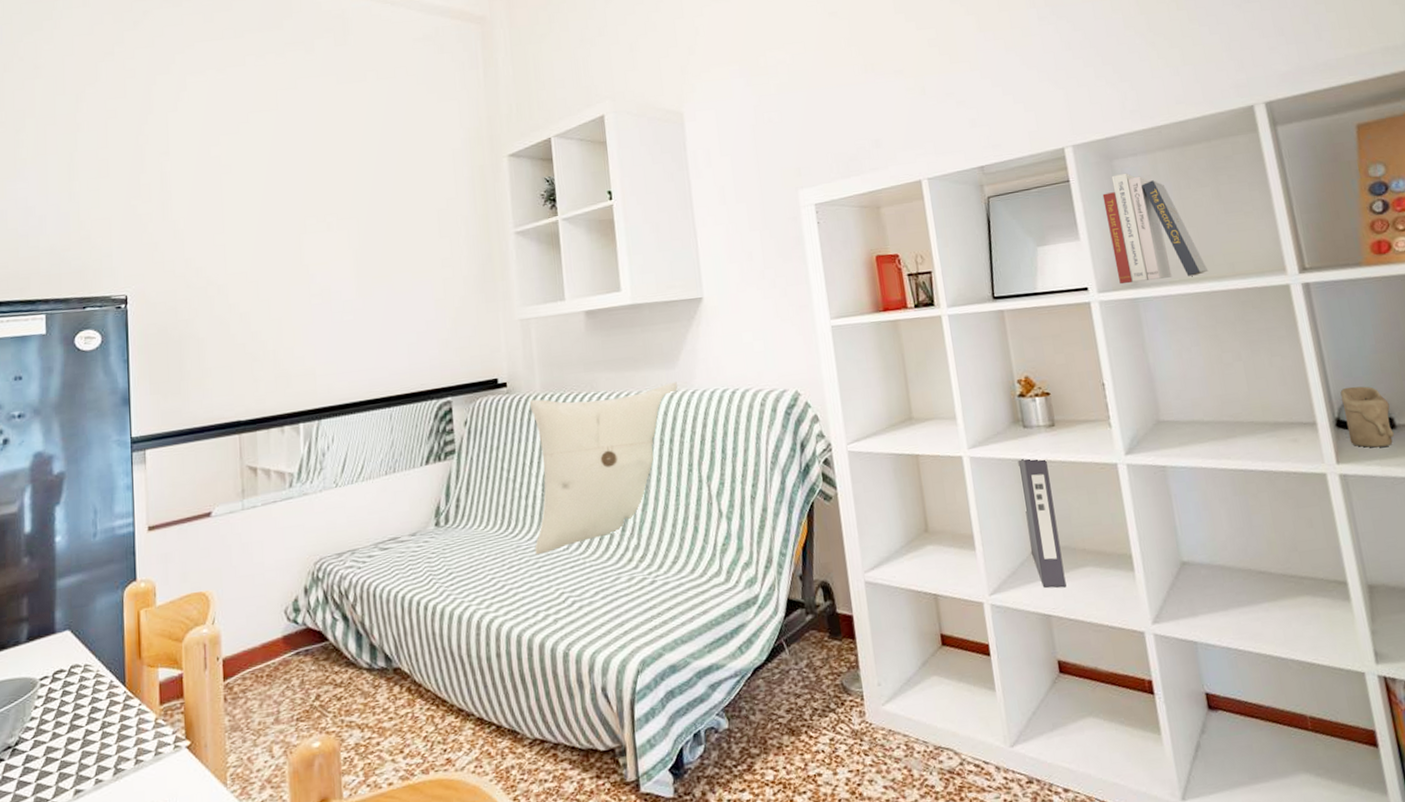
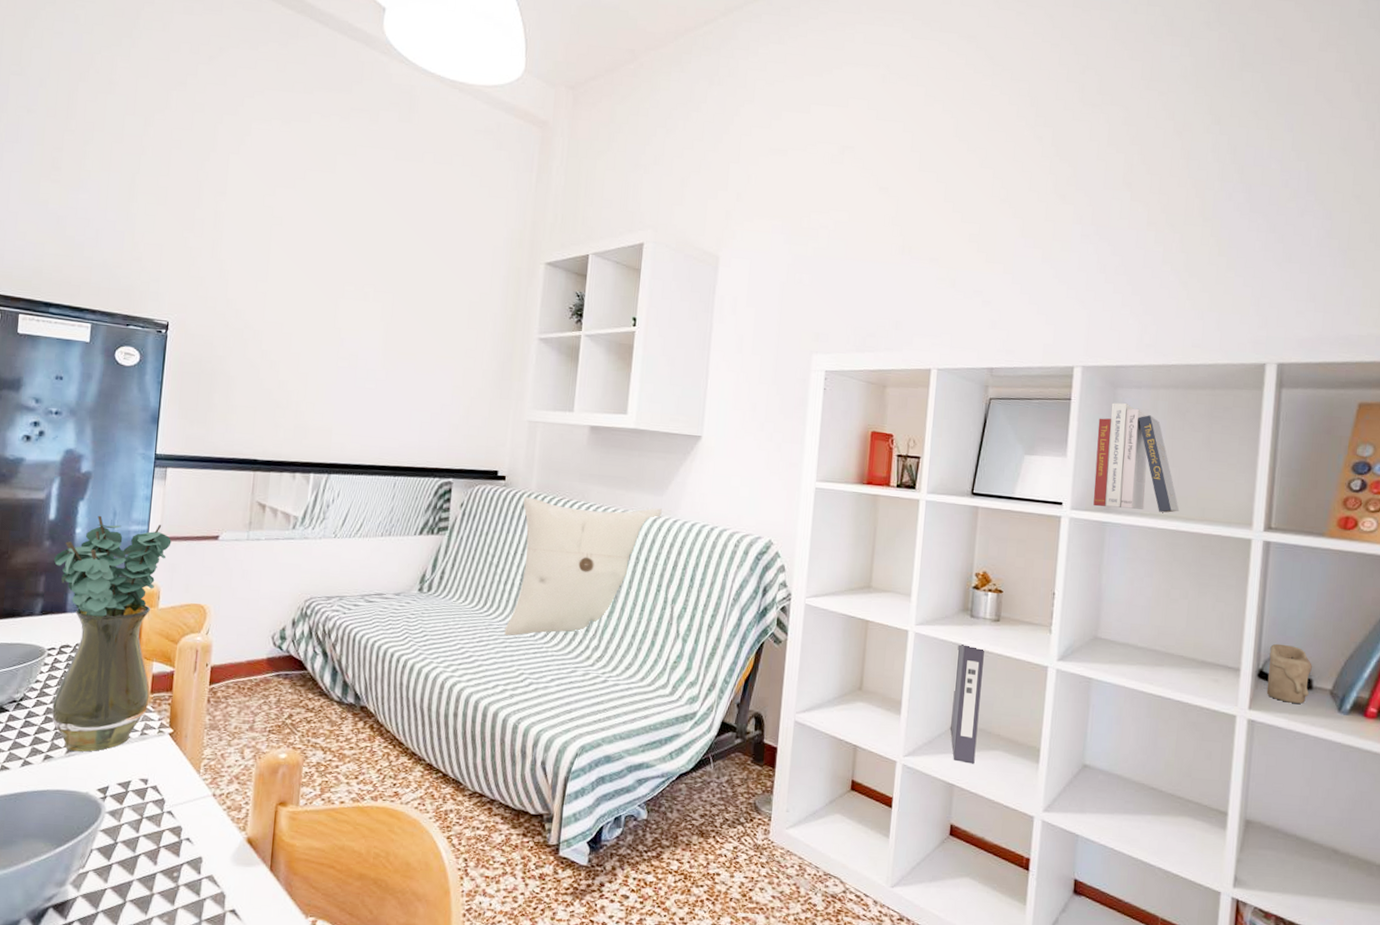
vase: none [34,513,161,792] -> present [51,515,172,752]

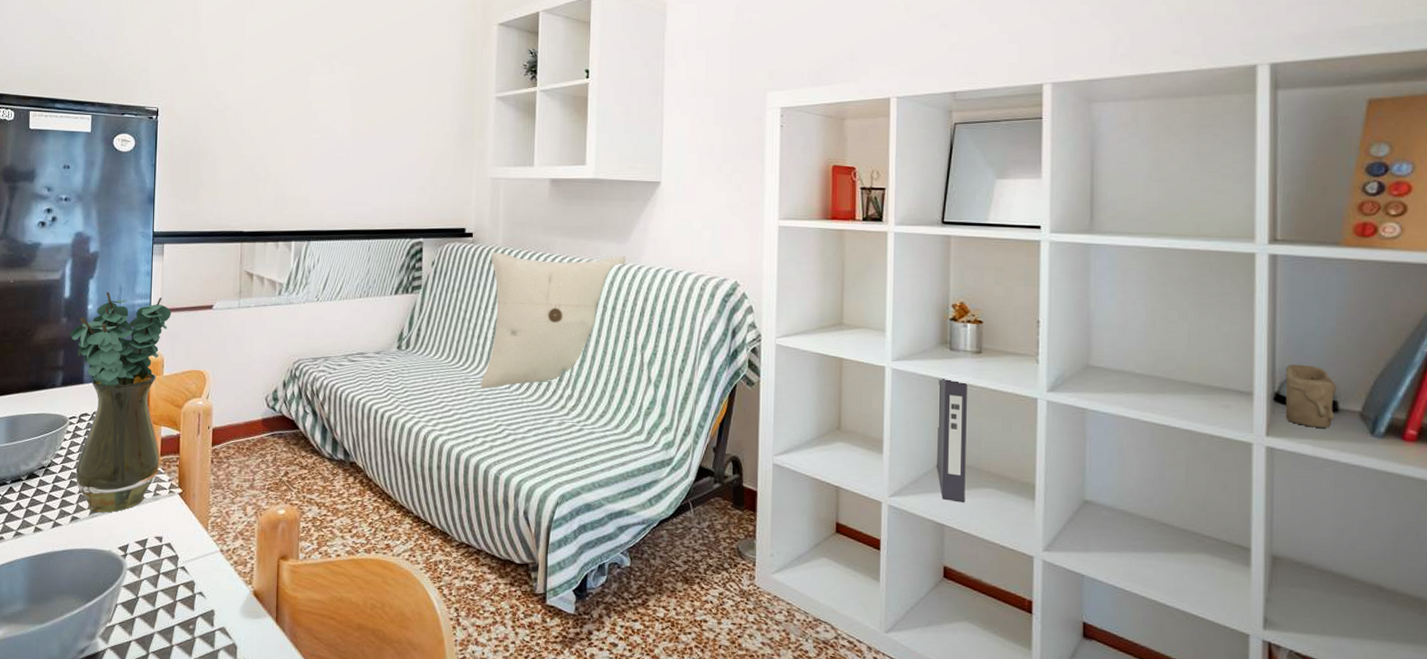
books: present [1093,402,1180,513] -> none [1073,117,1171,230]

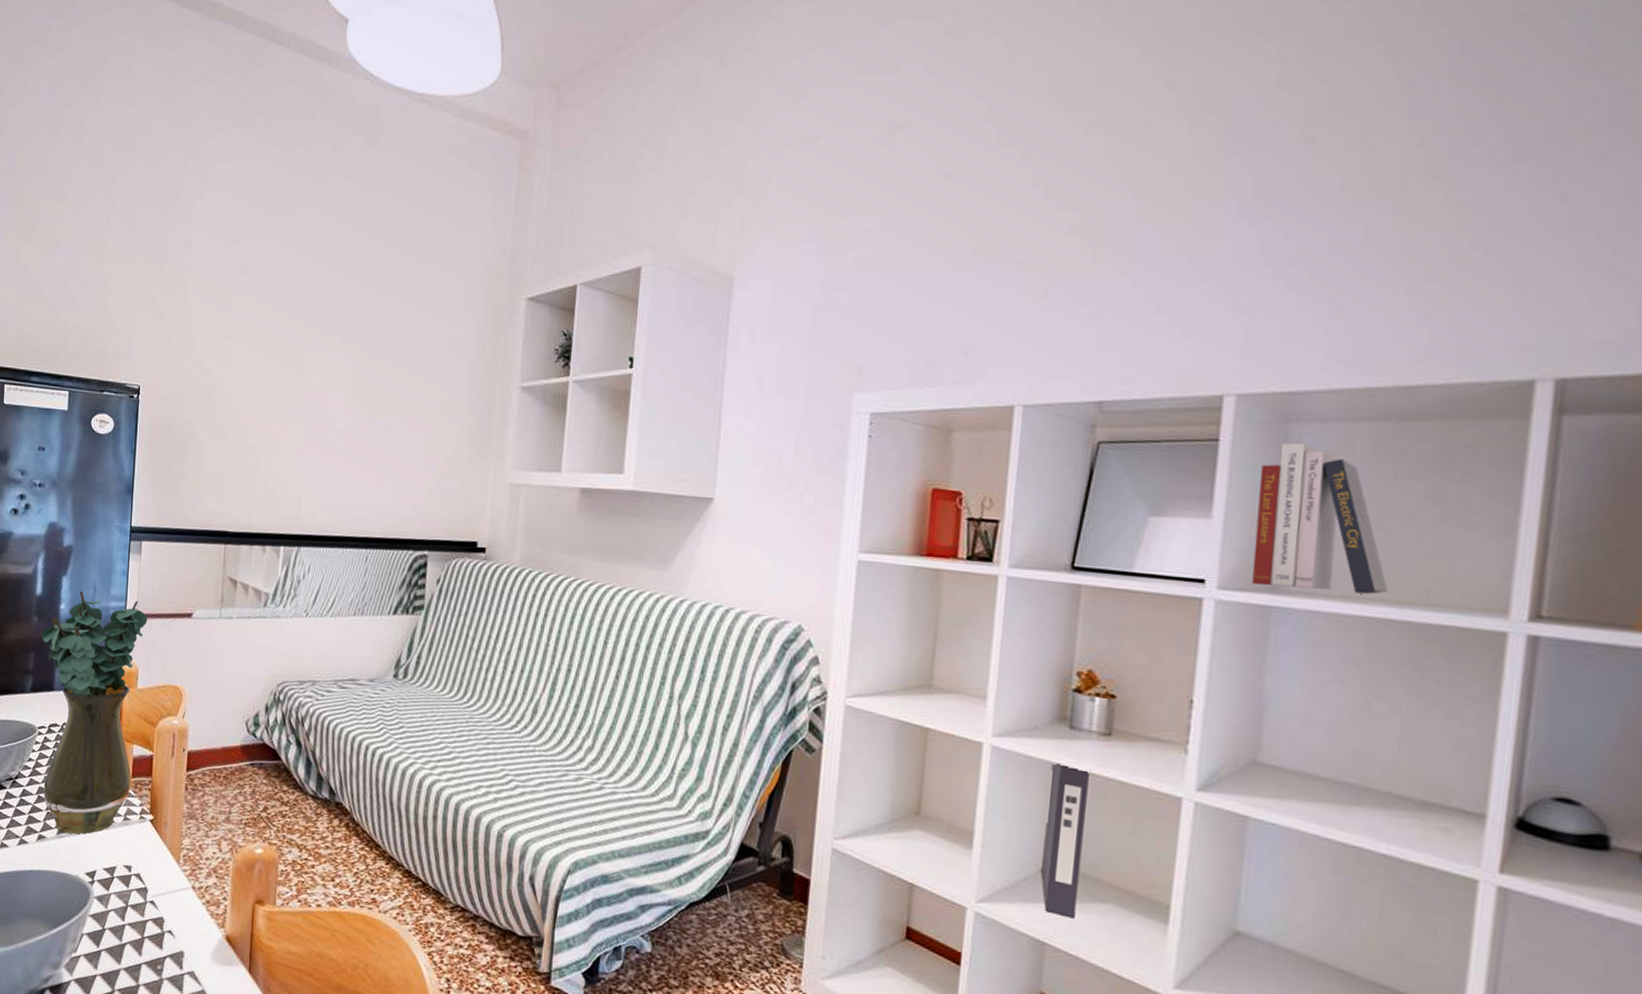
cushion: present [480,252,626,389] -> none [486,572,666,732]
books: none [1073,117,1171,230] -> present [1252,442,1389,594]
candle: present [1285,364,1336,428] -> none [1530,782,1610,870]

